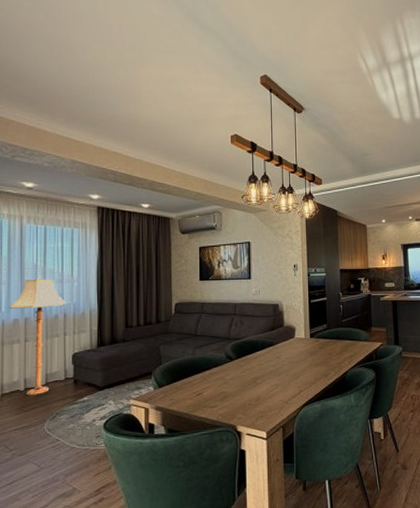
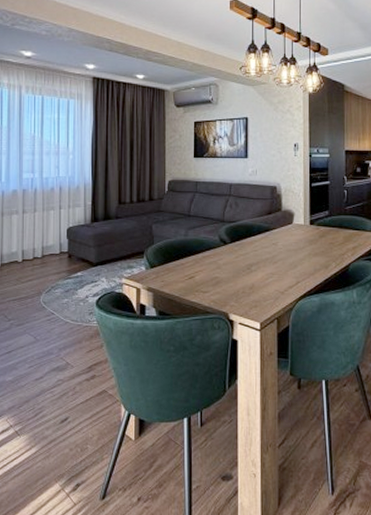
floor lamp: present [9,276,66,395] -> none [8,147,62,267]

